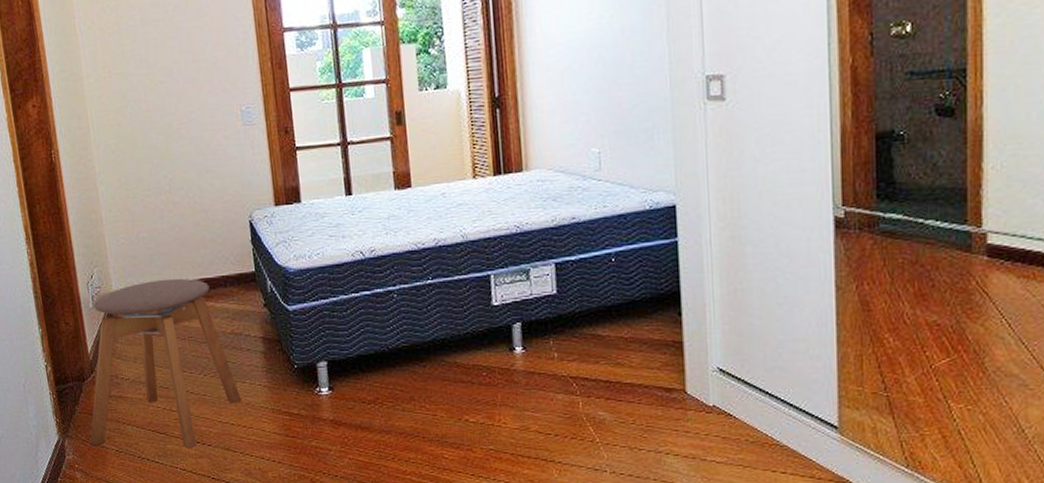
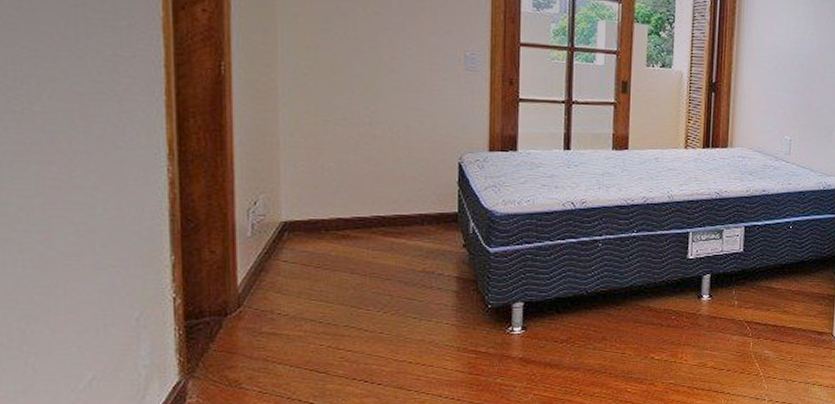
stool: present [90,278,242,449] -> none [224,212,424,389]

